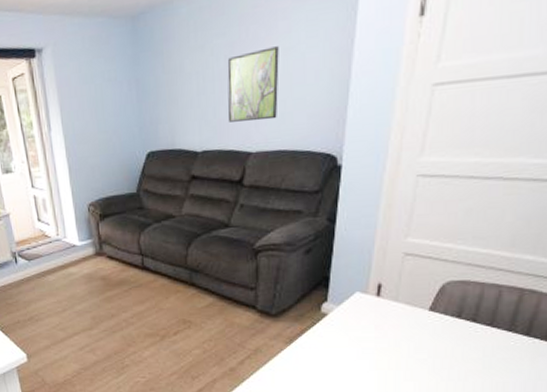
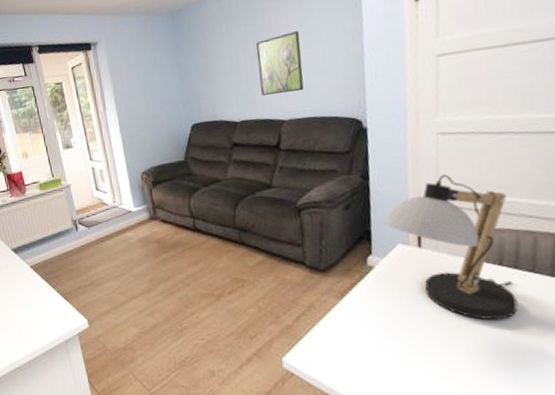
desk lamp: none [345,220,479,371] -> present [384,174,518,321]

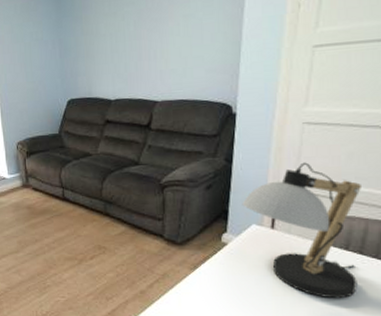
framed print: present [256,31,304,95] -> none [136,13,180,76]

